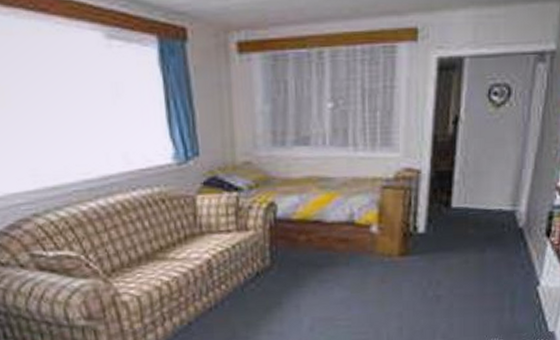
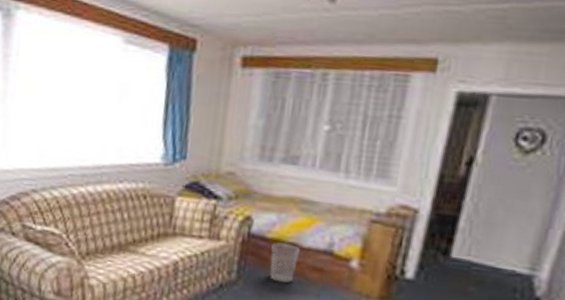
wastebasket: none [298,221,325,259] -> present [269,242,301,283]

